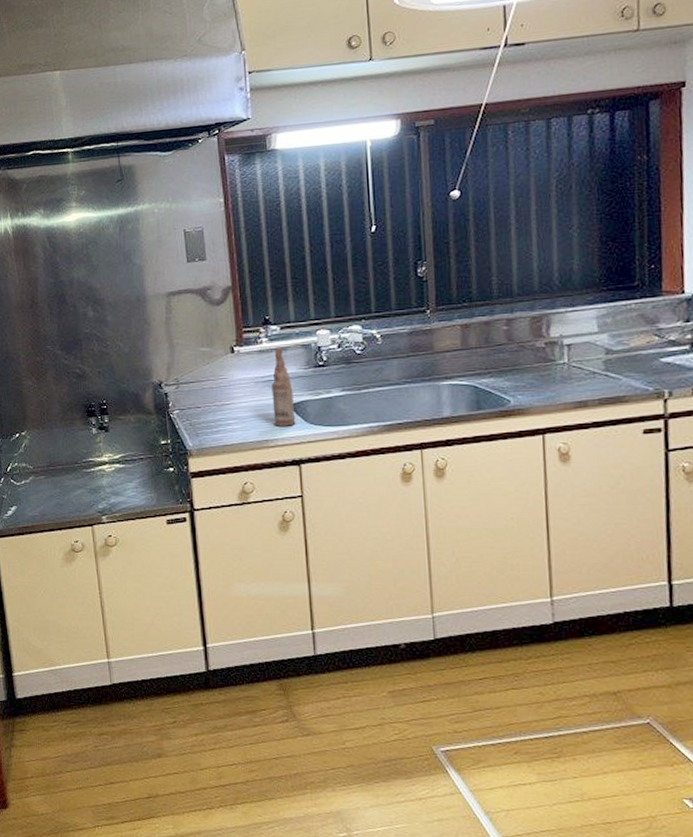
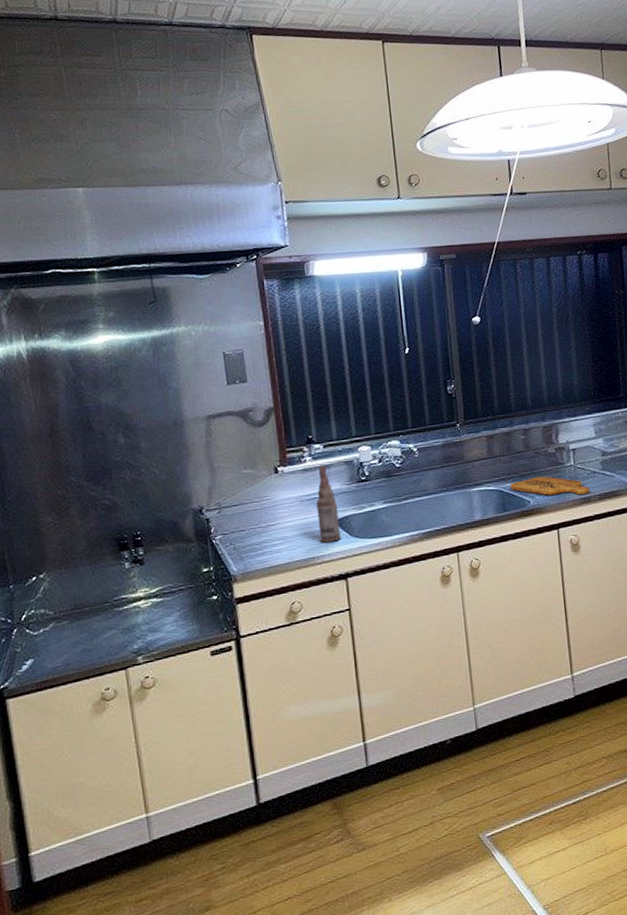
cutting board: none [487,373,587,397] -> present [510,476,590,496]

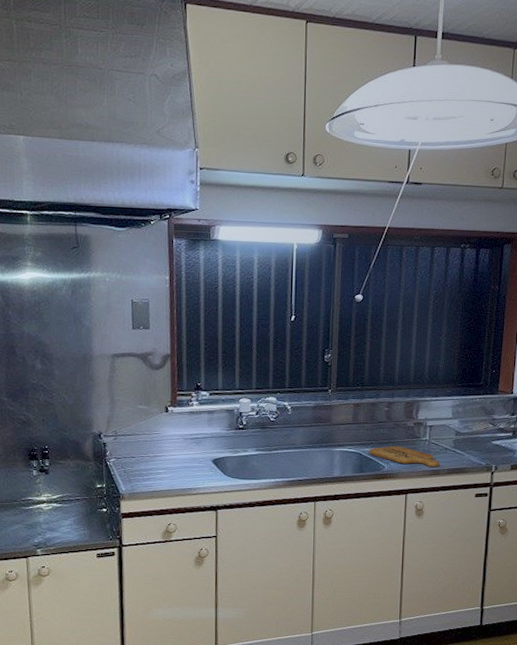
bottle: present [316,465,341,543] -> none [197,410,216,478]

